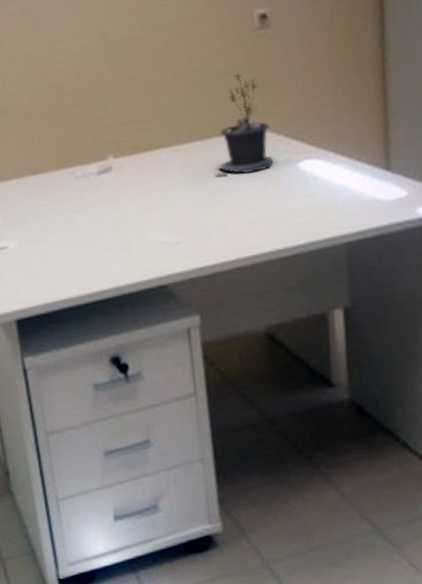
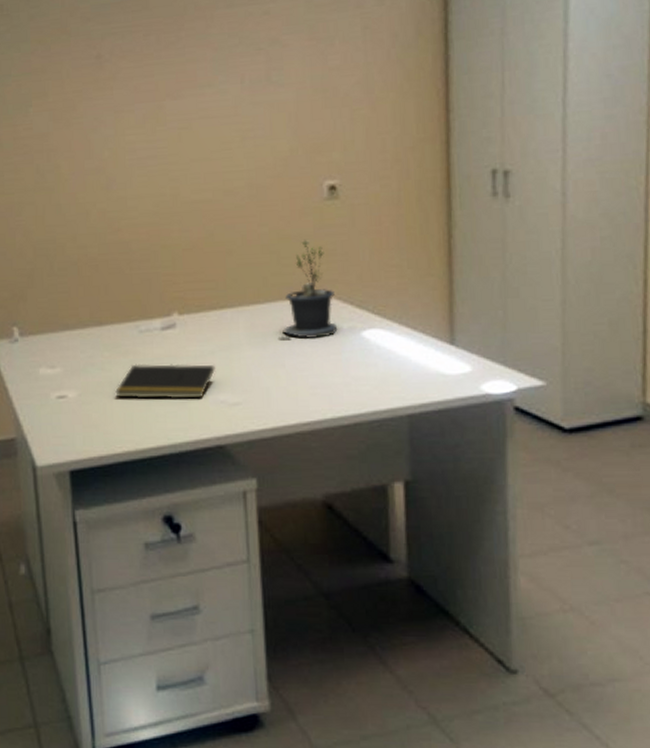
notepad: none [55,206,154,245] -> present [115,364,215,399]

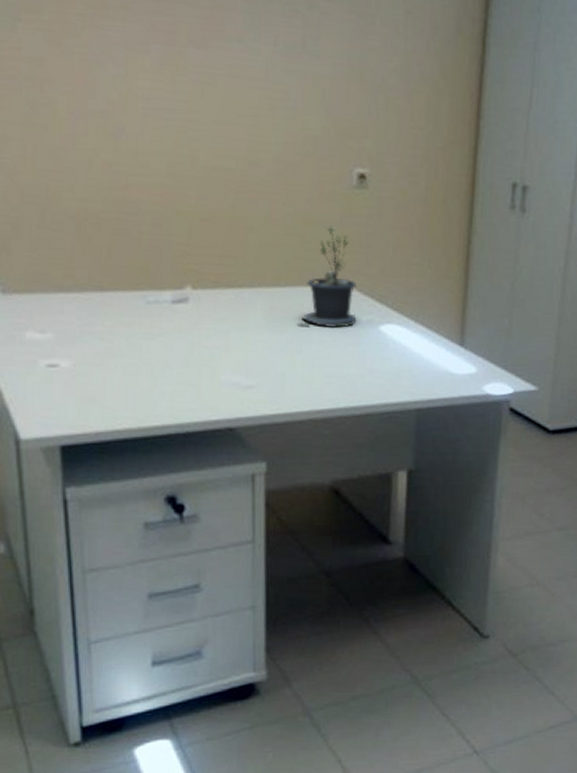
notepad: present [115,364,215,399] -> none [117,337,229,379]

